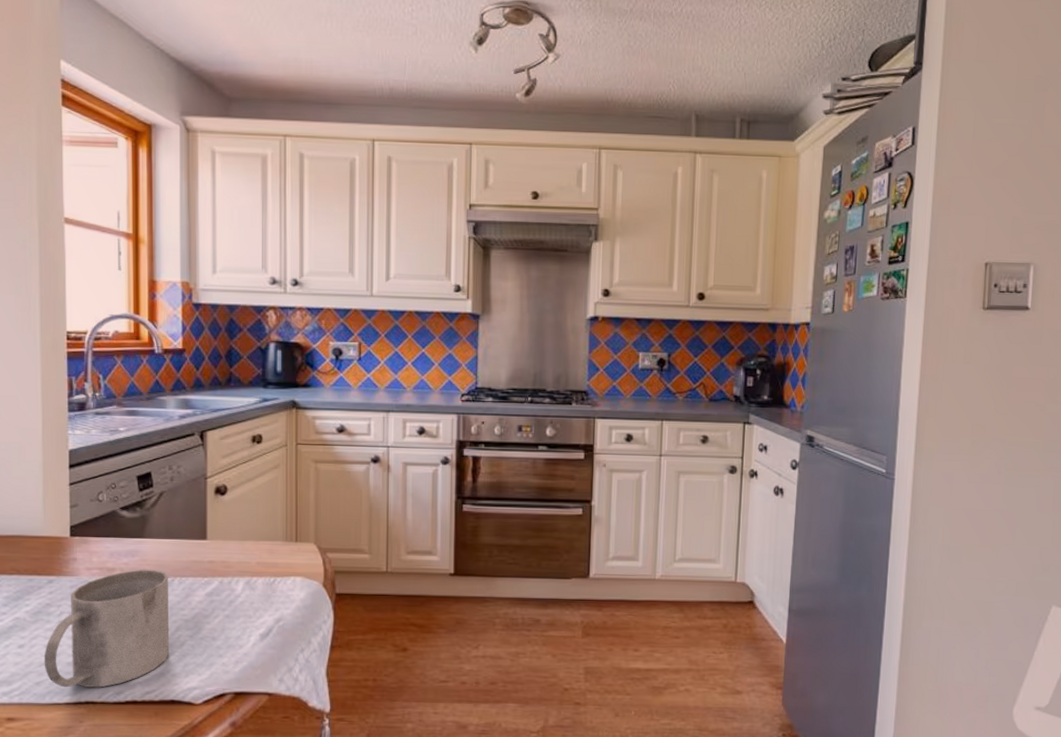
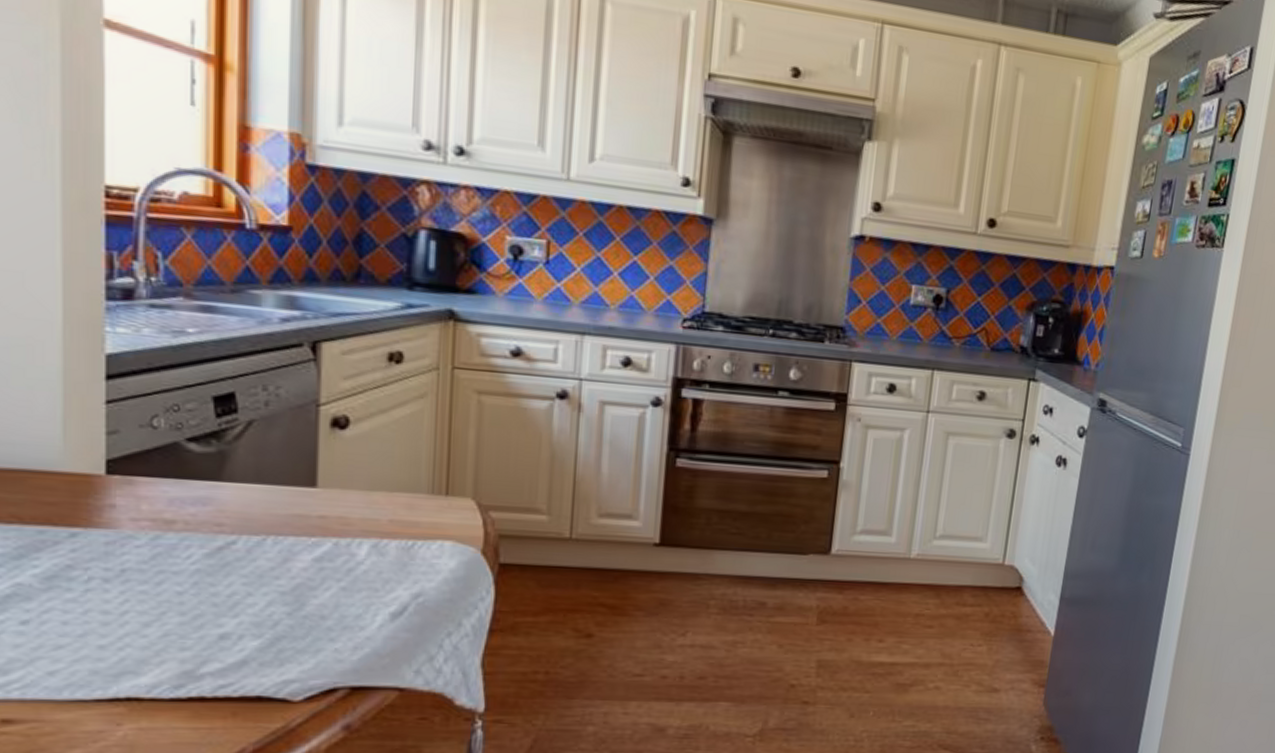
mug: present [44,570,170,688] -> none [61,523,258,680]

